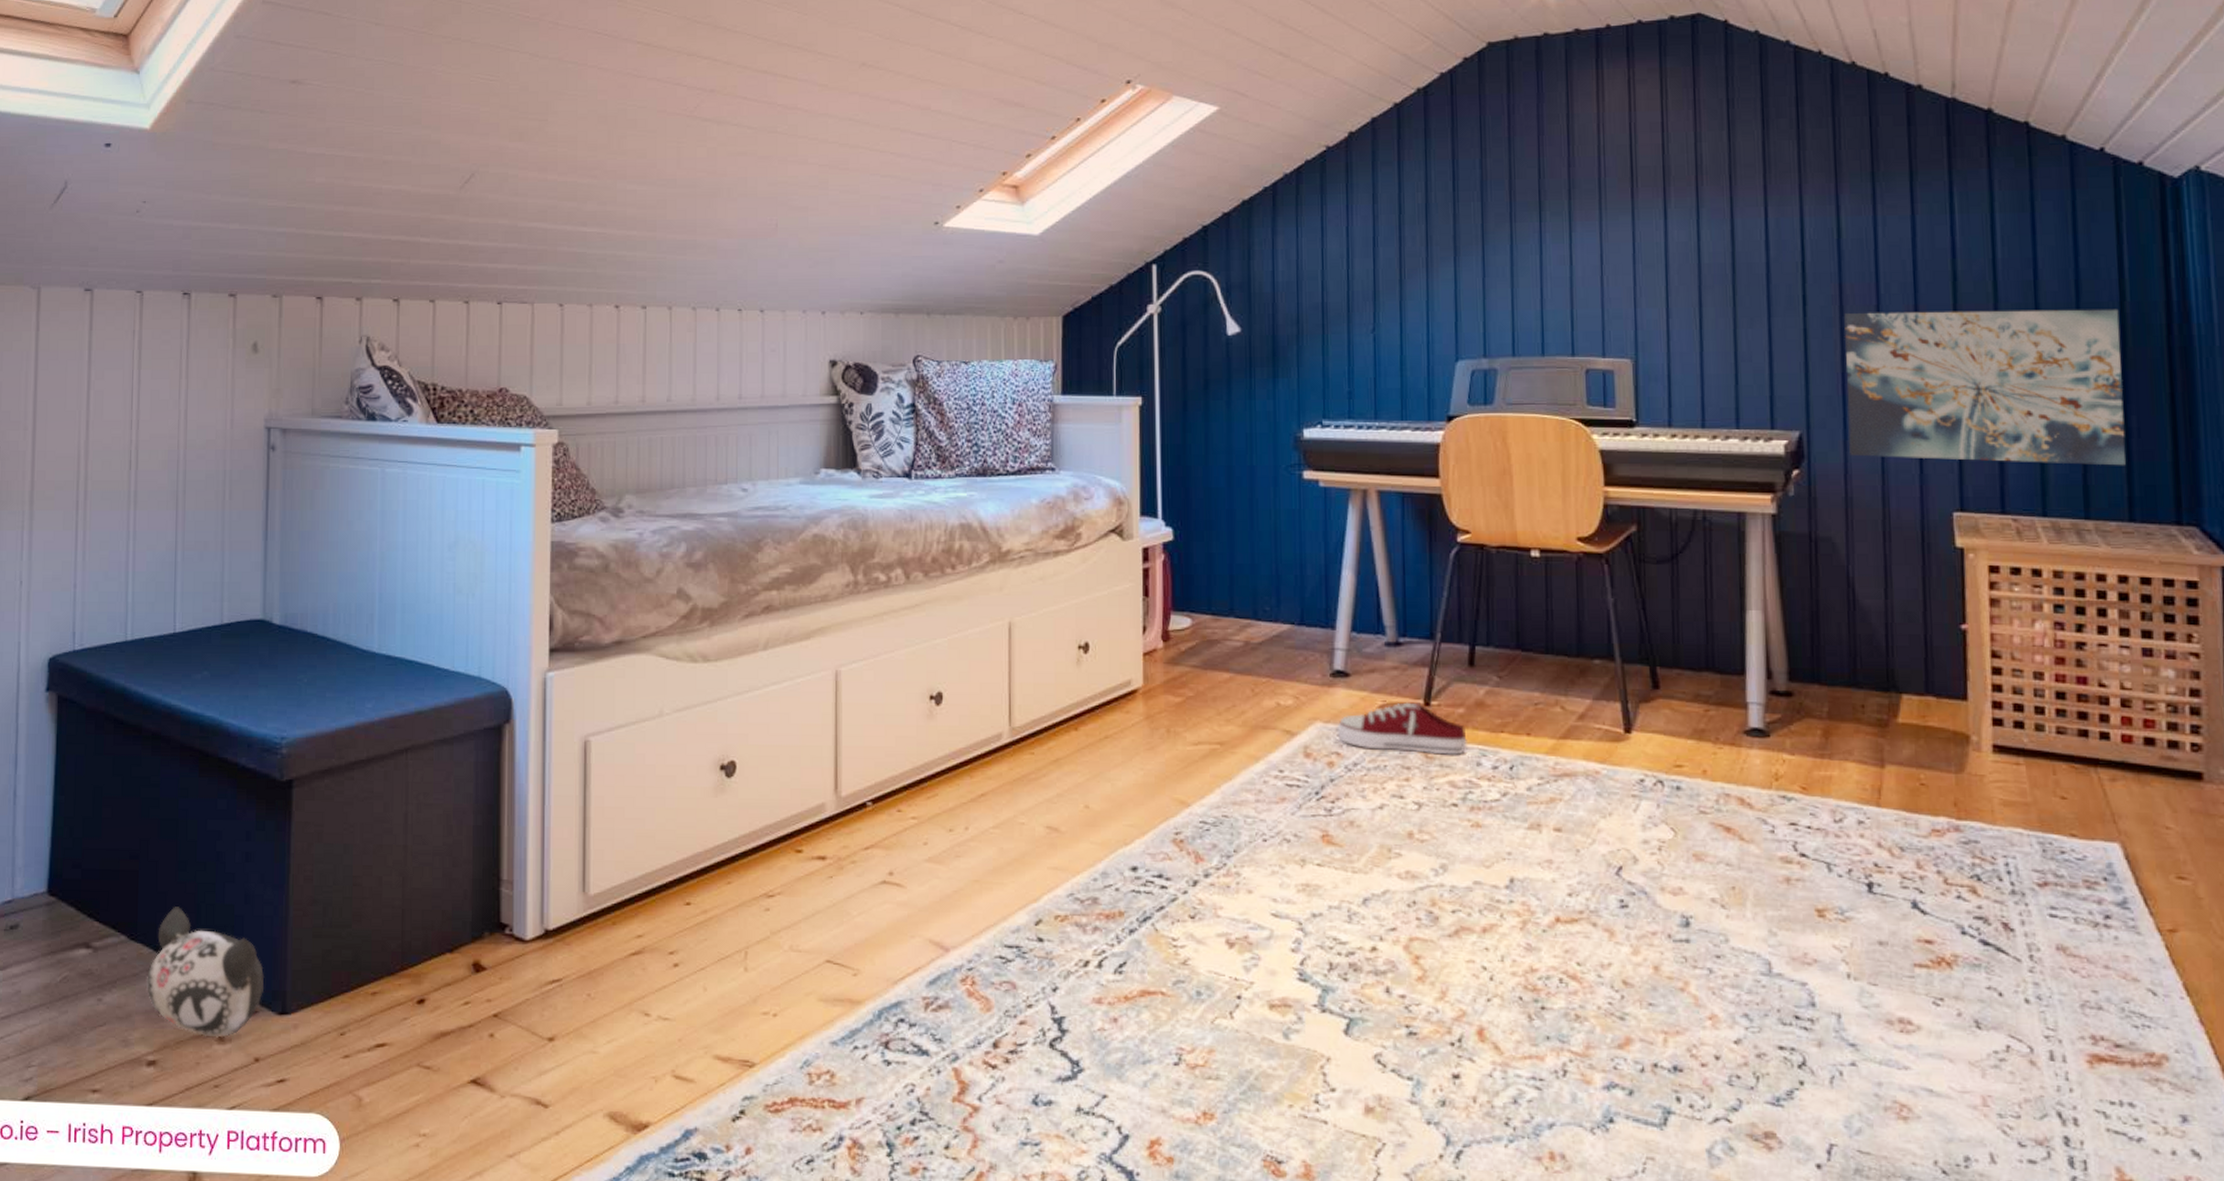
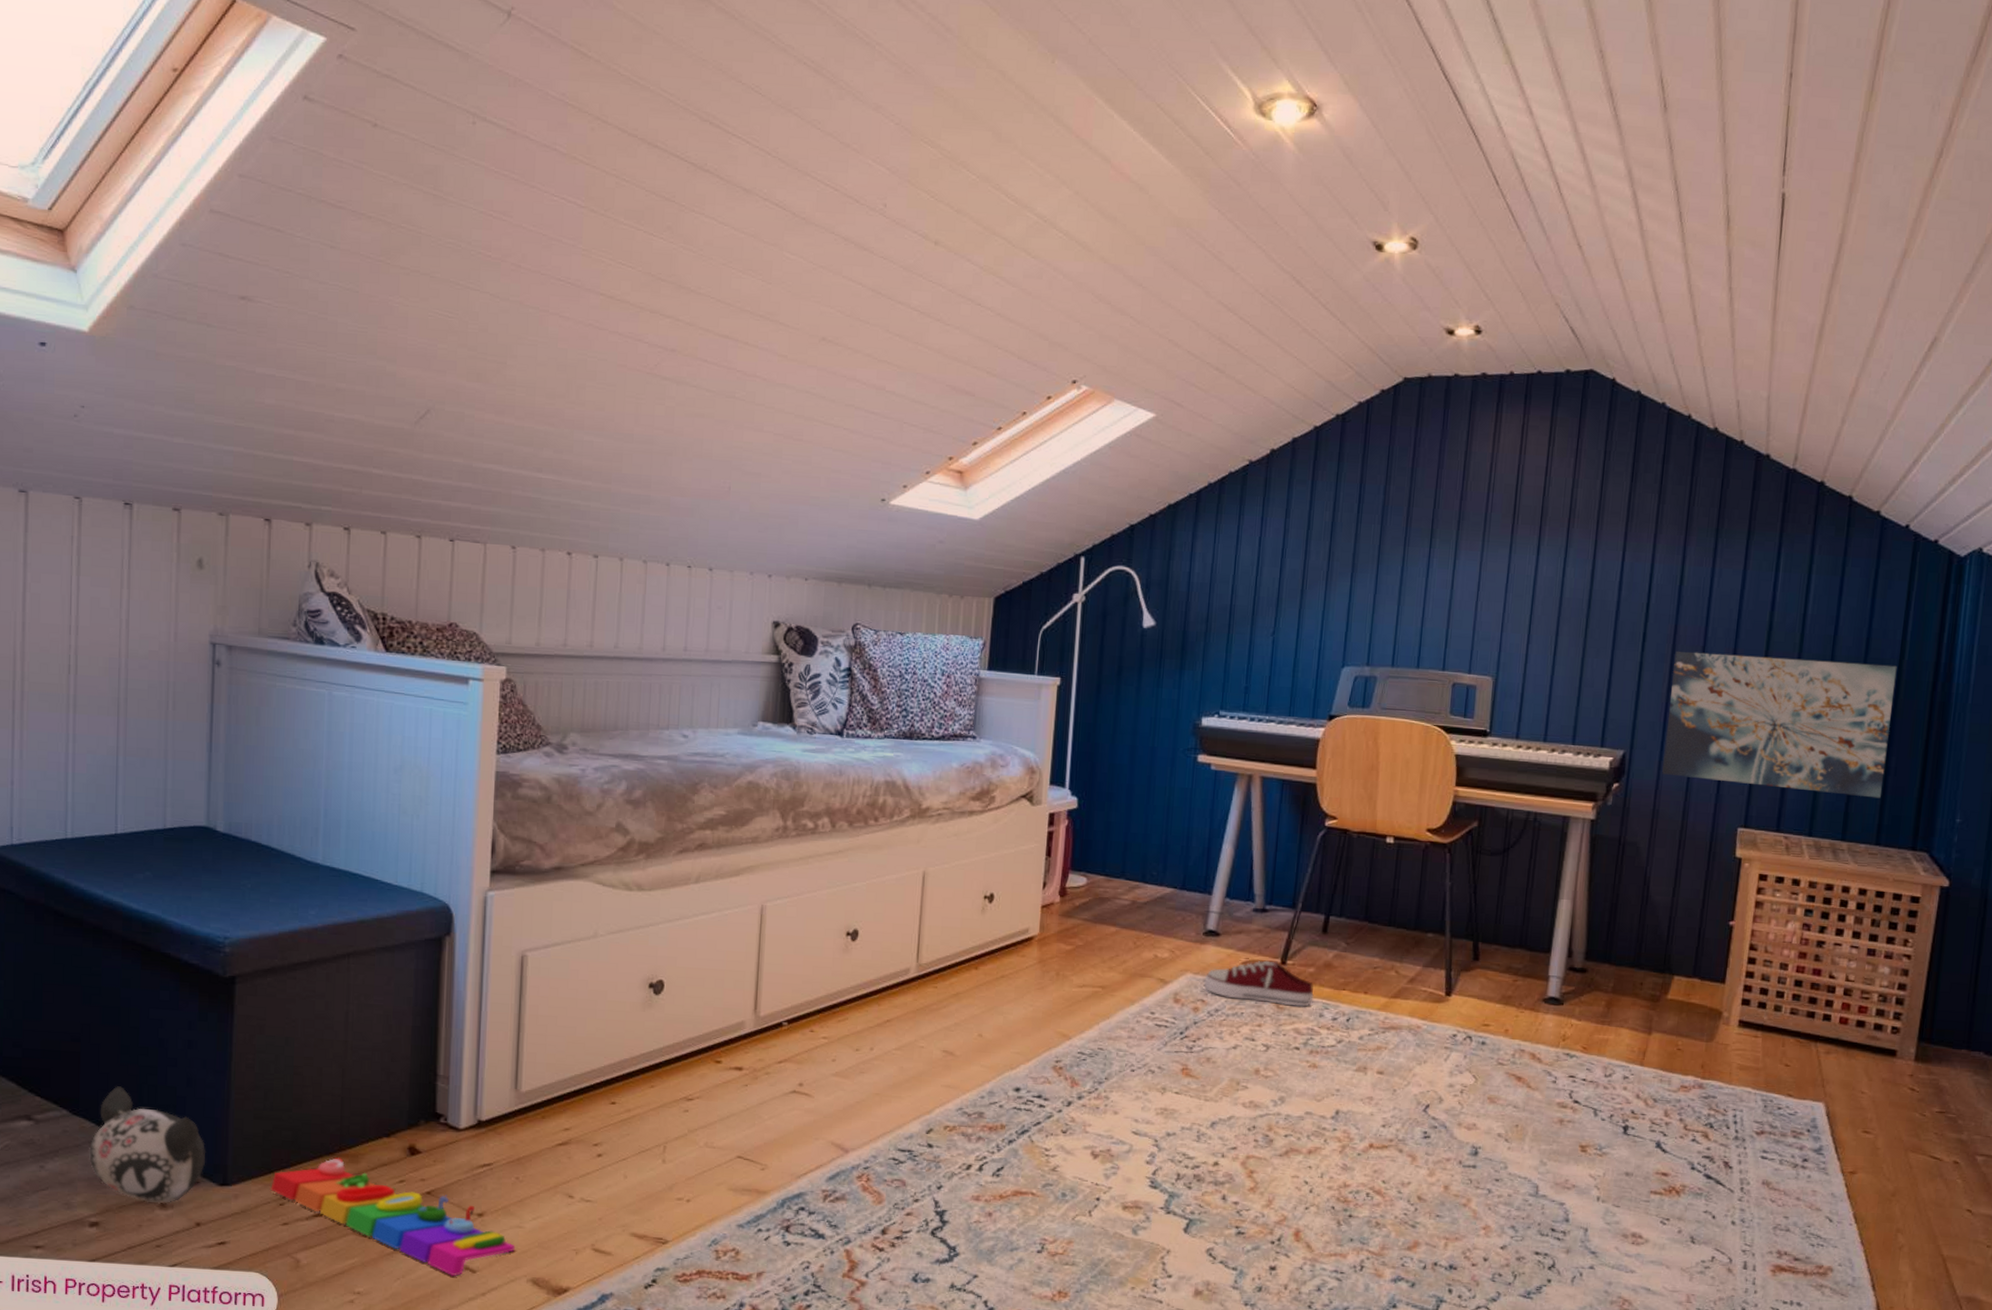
knob puzzle: none [331,978,589,1113] -> present [270,1157,515,1277]

